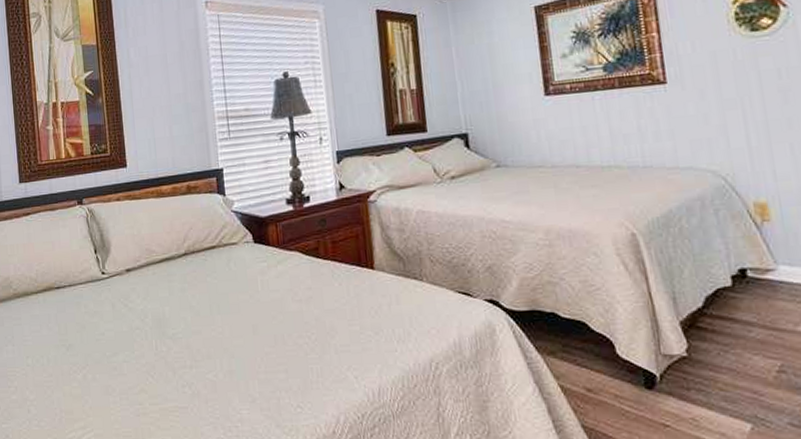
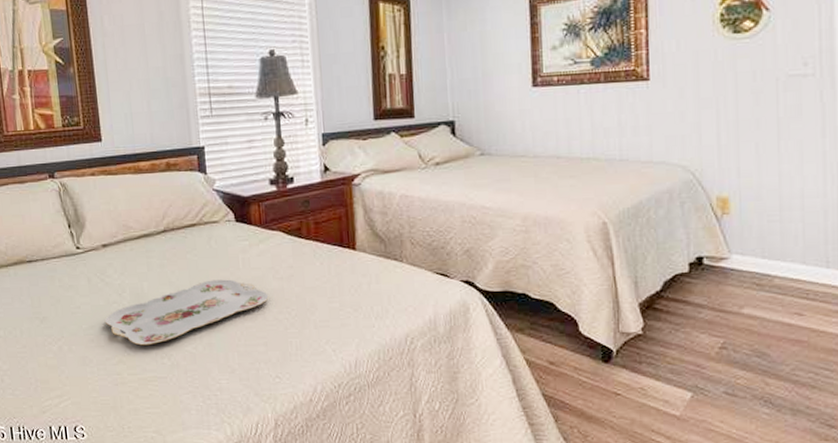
serving tray: none [127,302,288,374] -> present [104,279,269,346]

